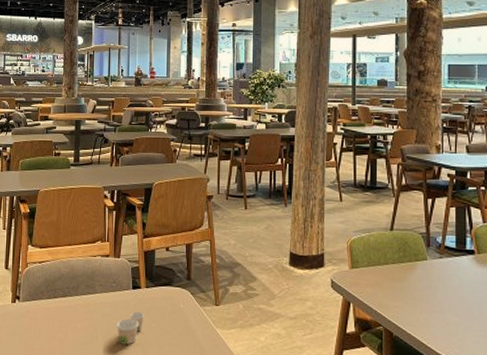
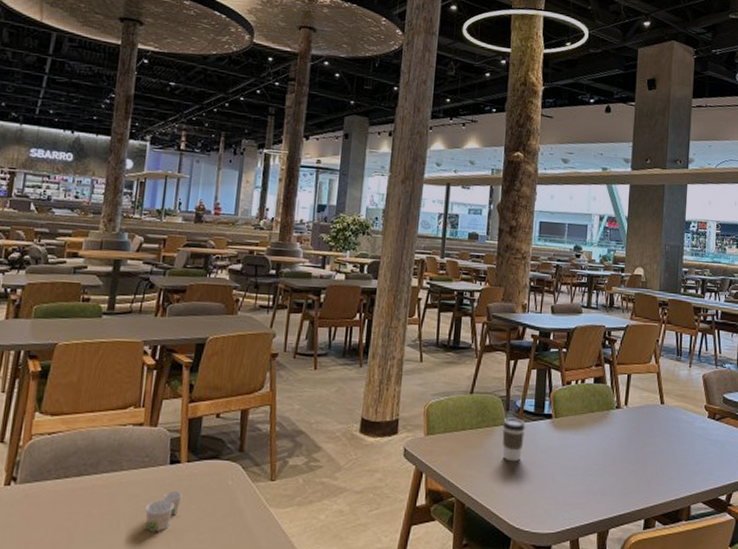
coffee cup: none [425,253,447,295] -> present [502,417,525,462]

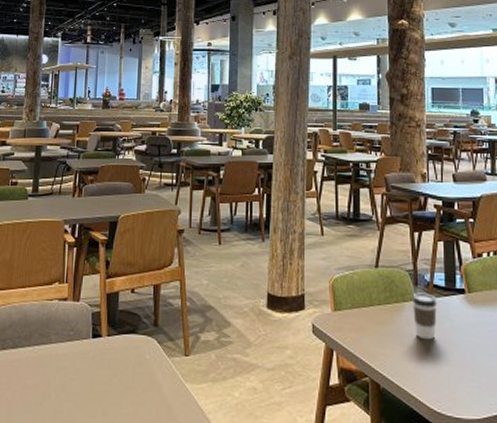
paper cup: present [144,492,182,532] -> none [72,365,105,404]

